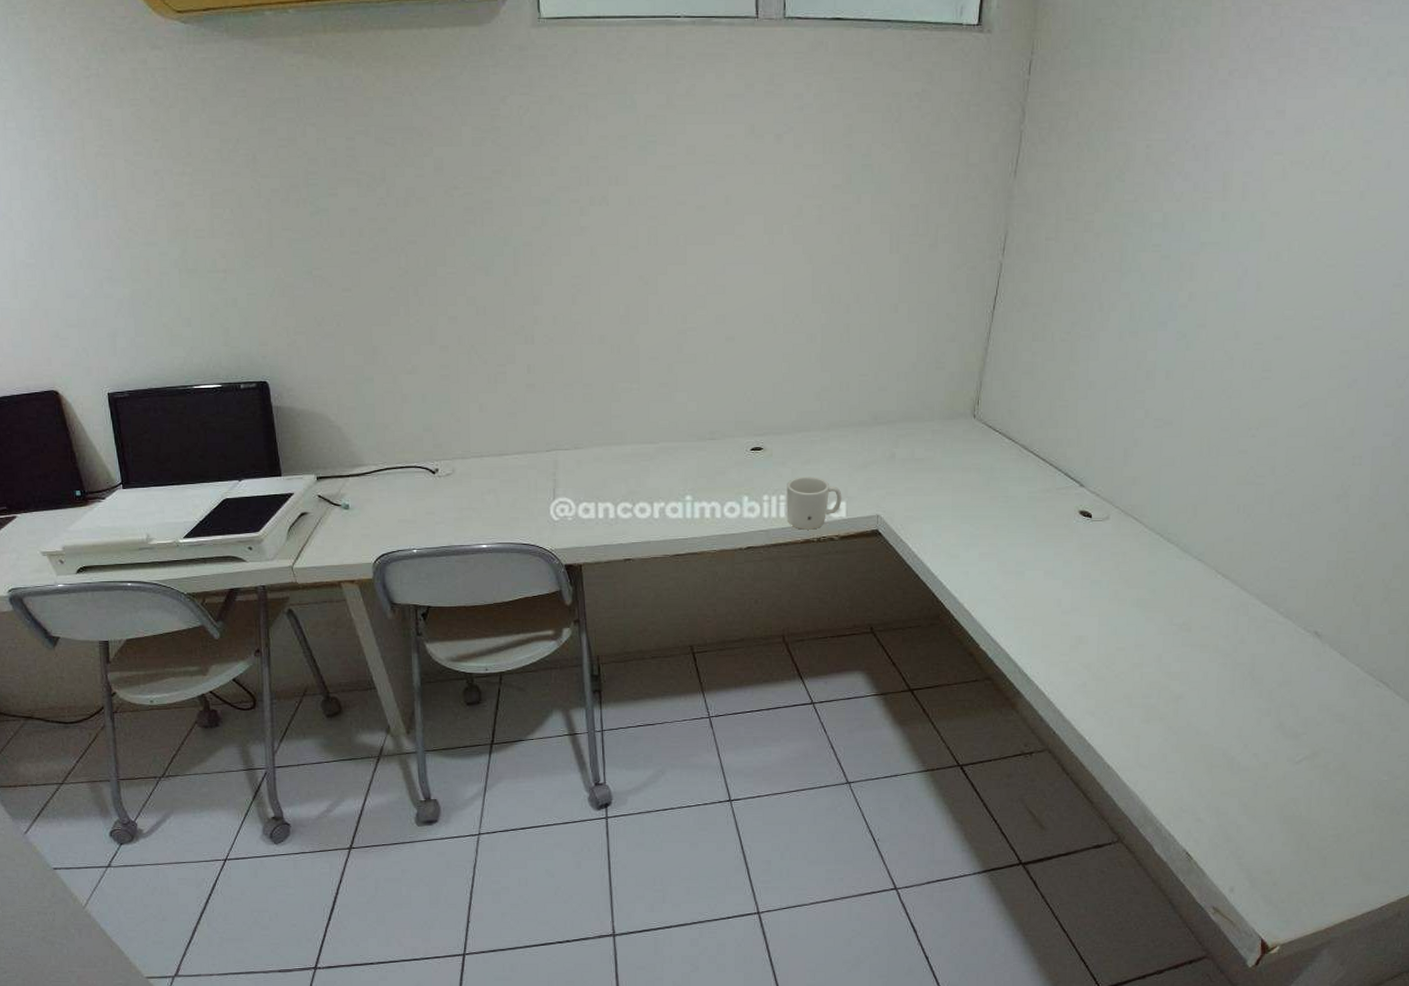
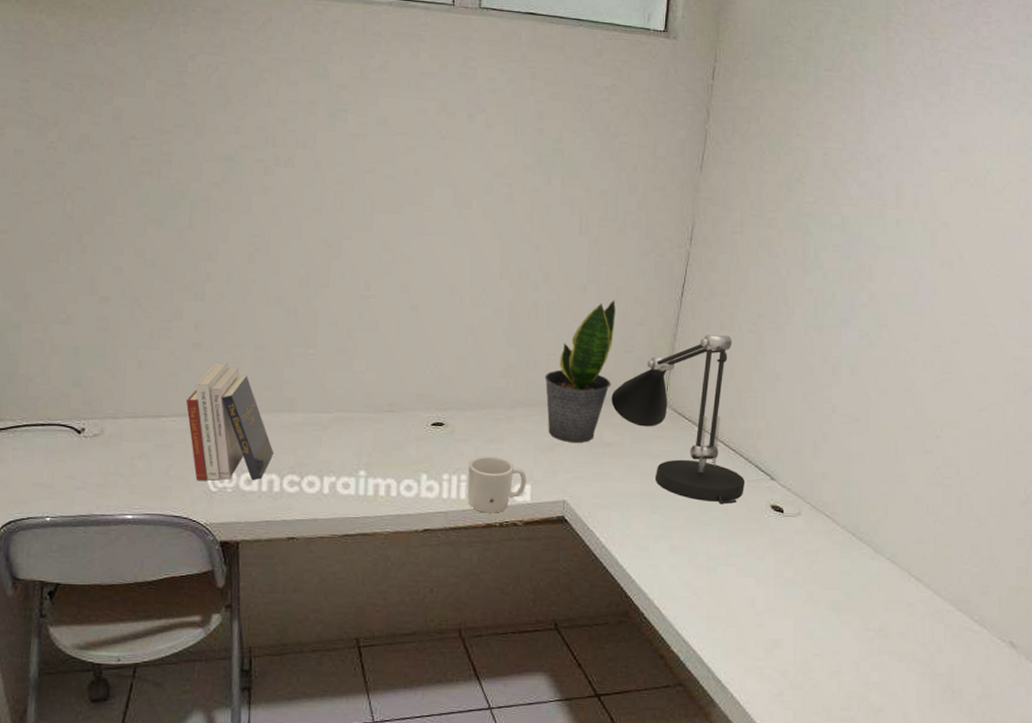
books: none [524,401,608,511] -> present [185,362,274,481]
potted plant: none [857,317,927,460] -> present [544,299,616,443]
desk lamp: none [922,345,1054,512] -> present [611,335,744,505]

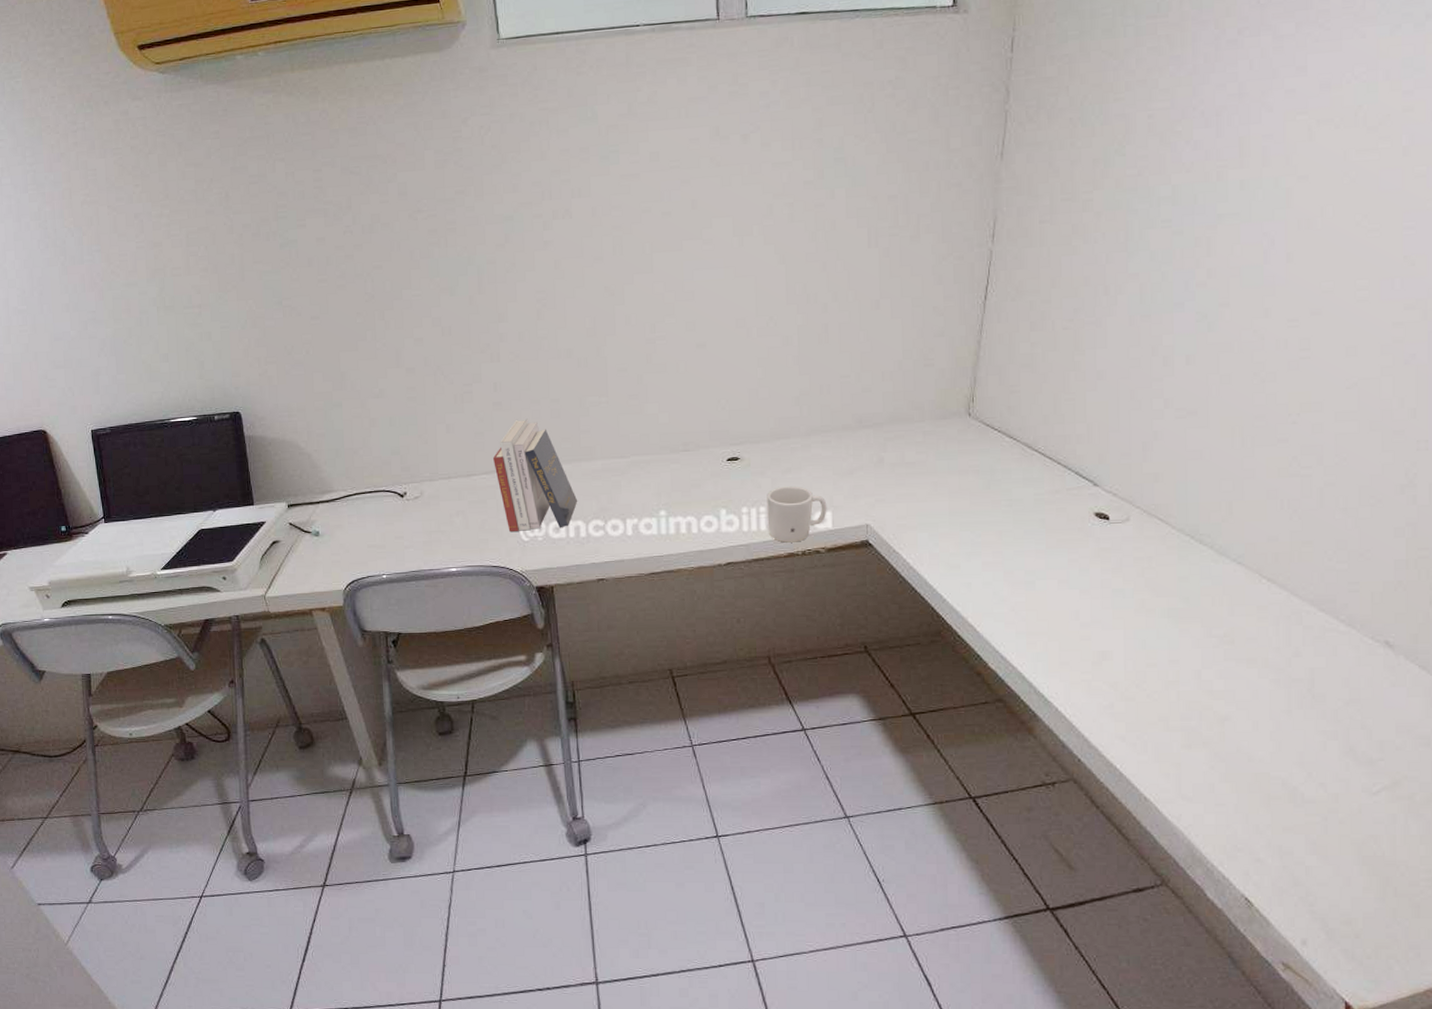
potted plant: present [544,299,616,443] -> none [839,312,912,465]
desk lamp: present [611,335,744,505] -> none [912,335,1064,516]

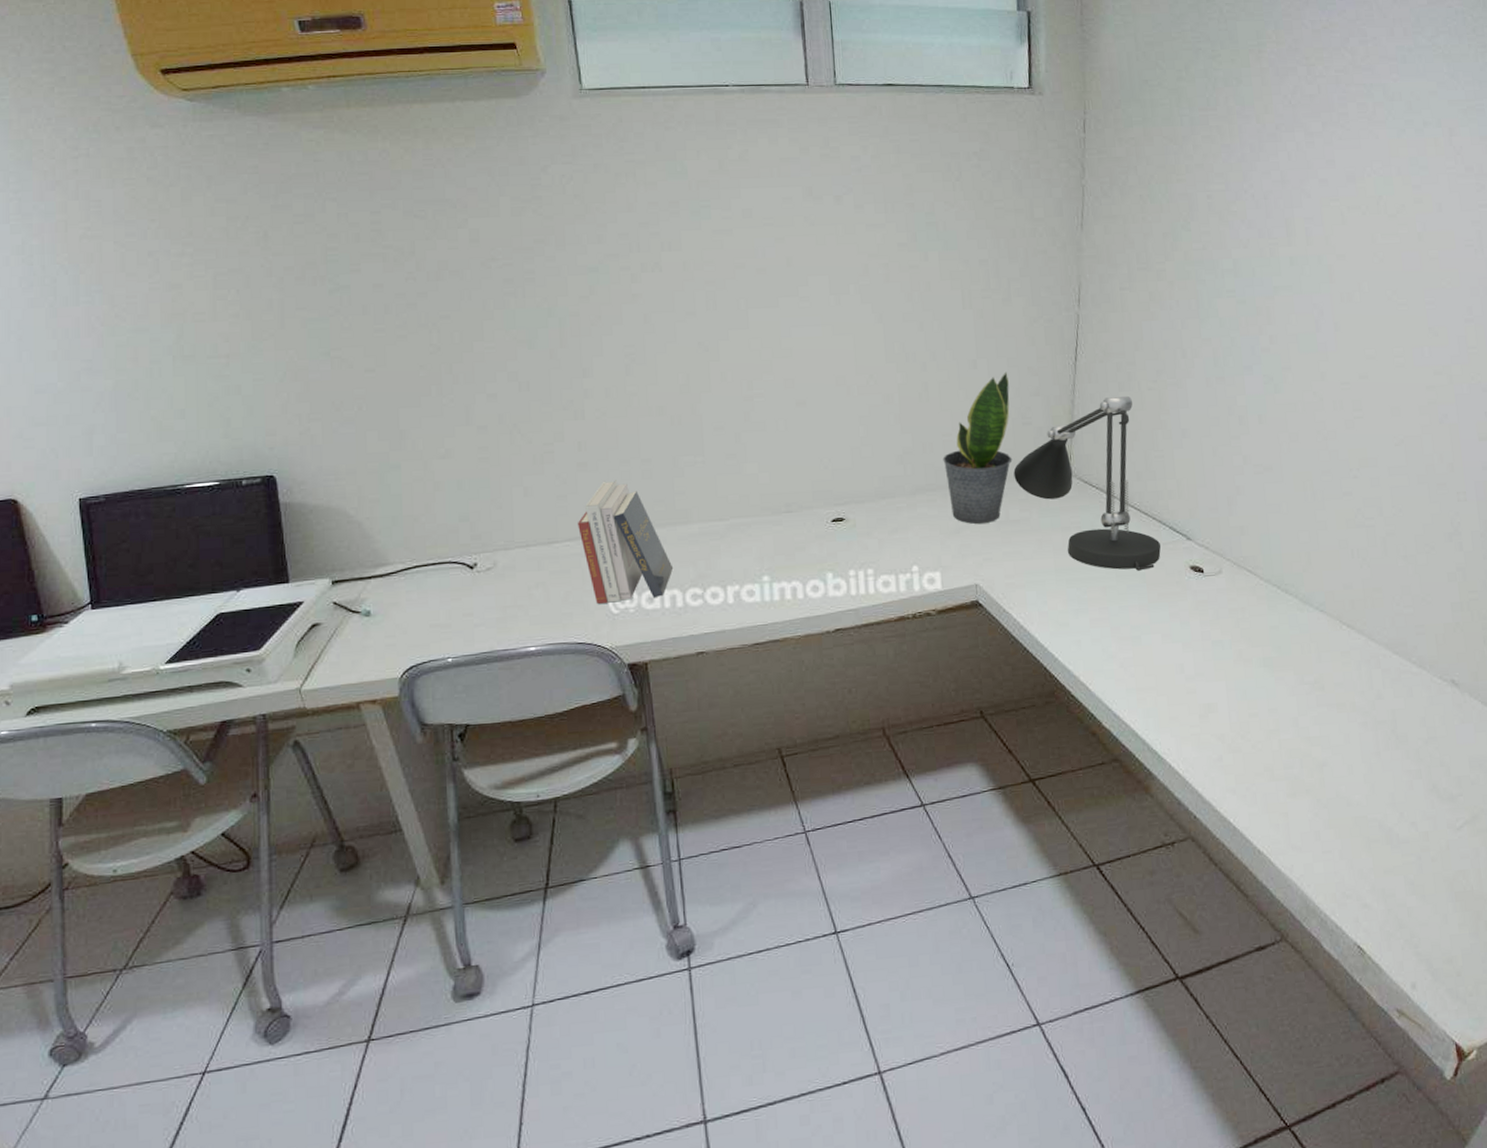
mug: present [767,486,827,543] -> none [874,546,936,606]
potted plant: none [839,312,912,465] -> present [943,371,1013,524]
desk lamp: none [912,335,1064,516] -> present [1013,395,1161,571]

